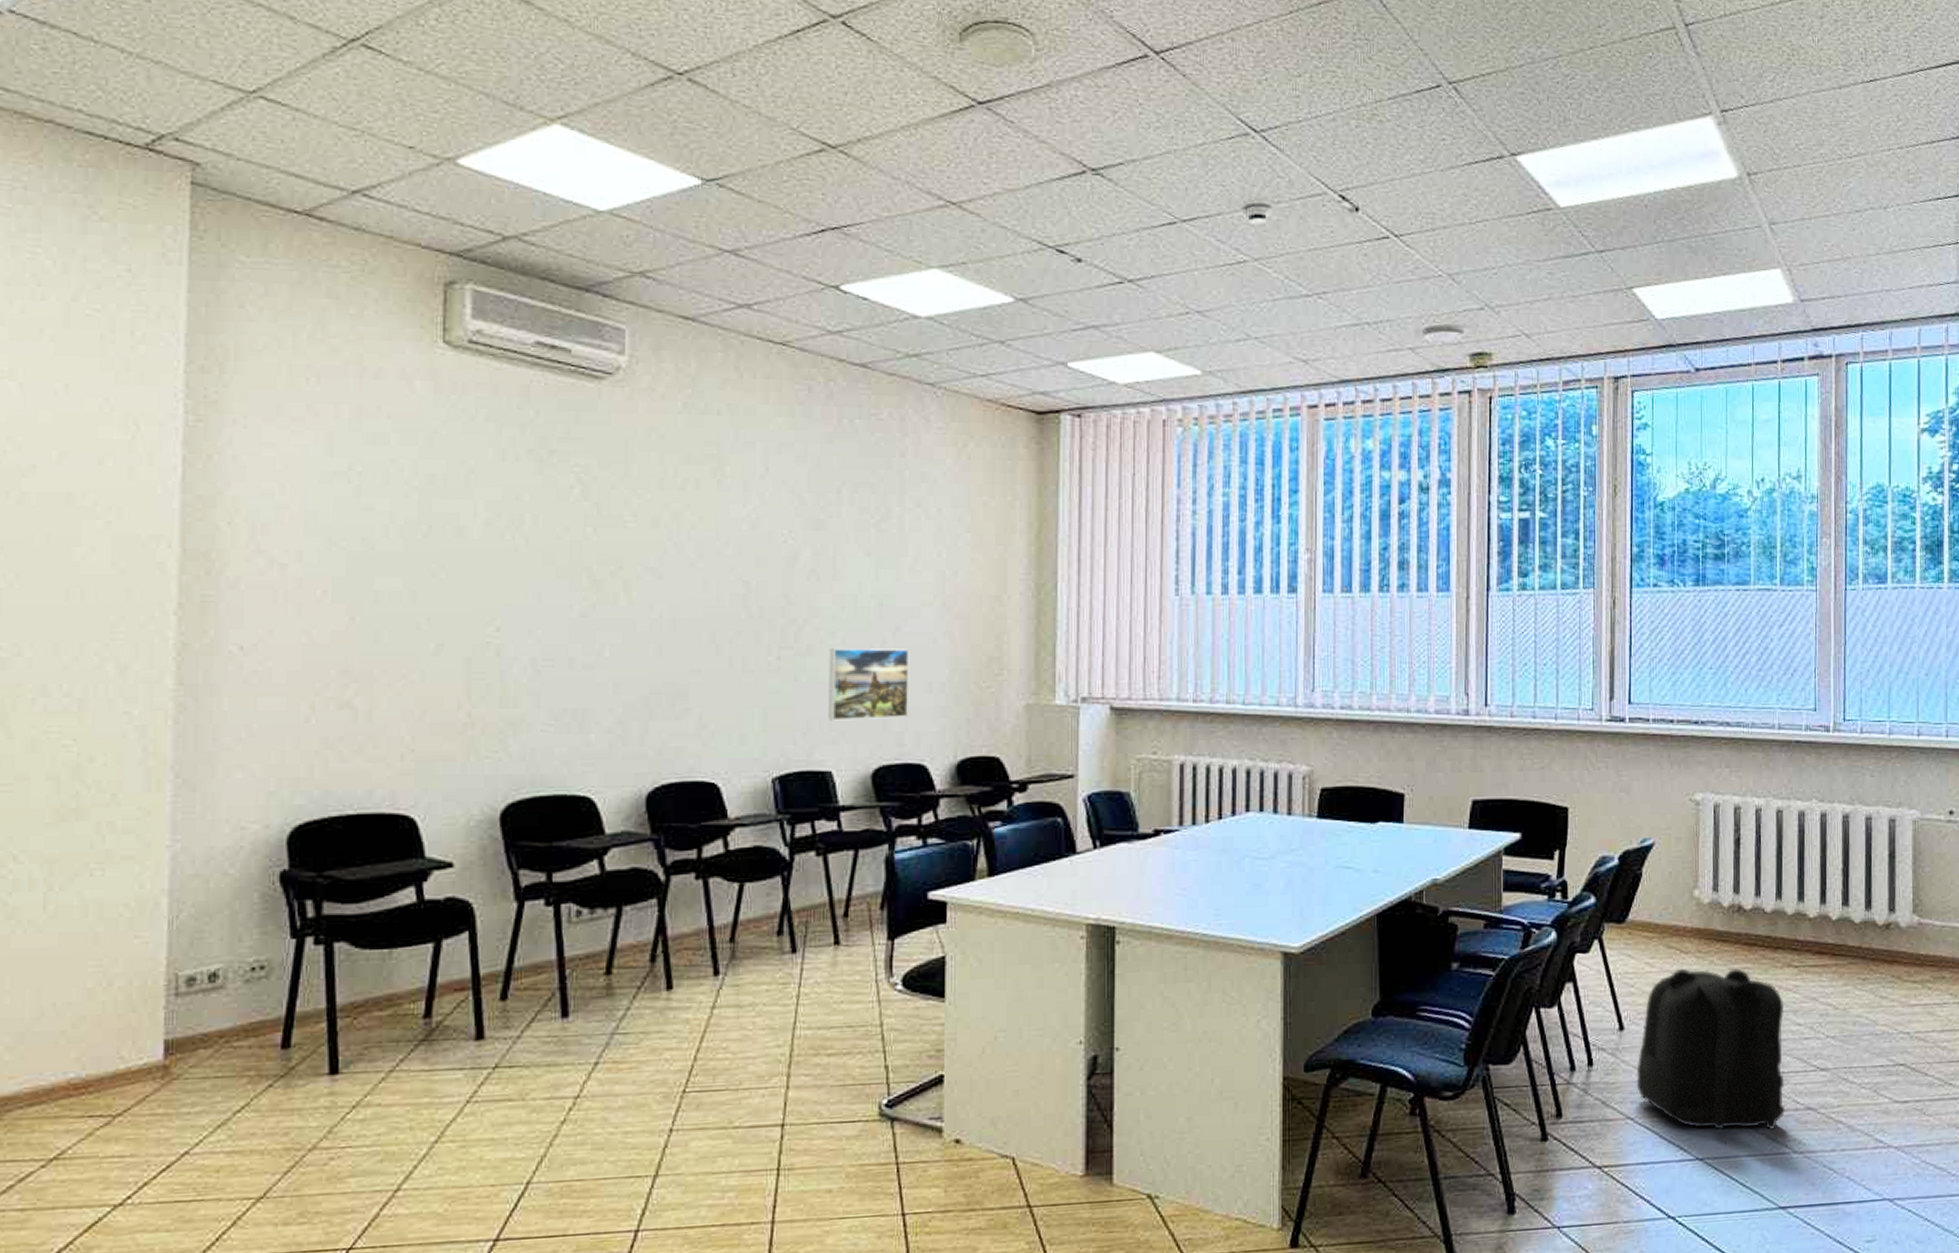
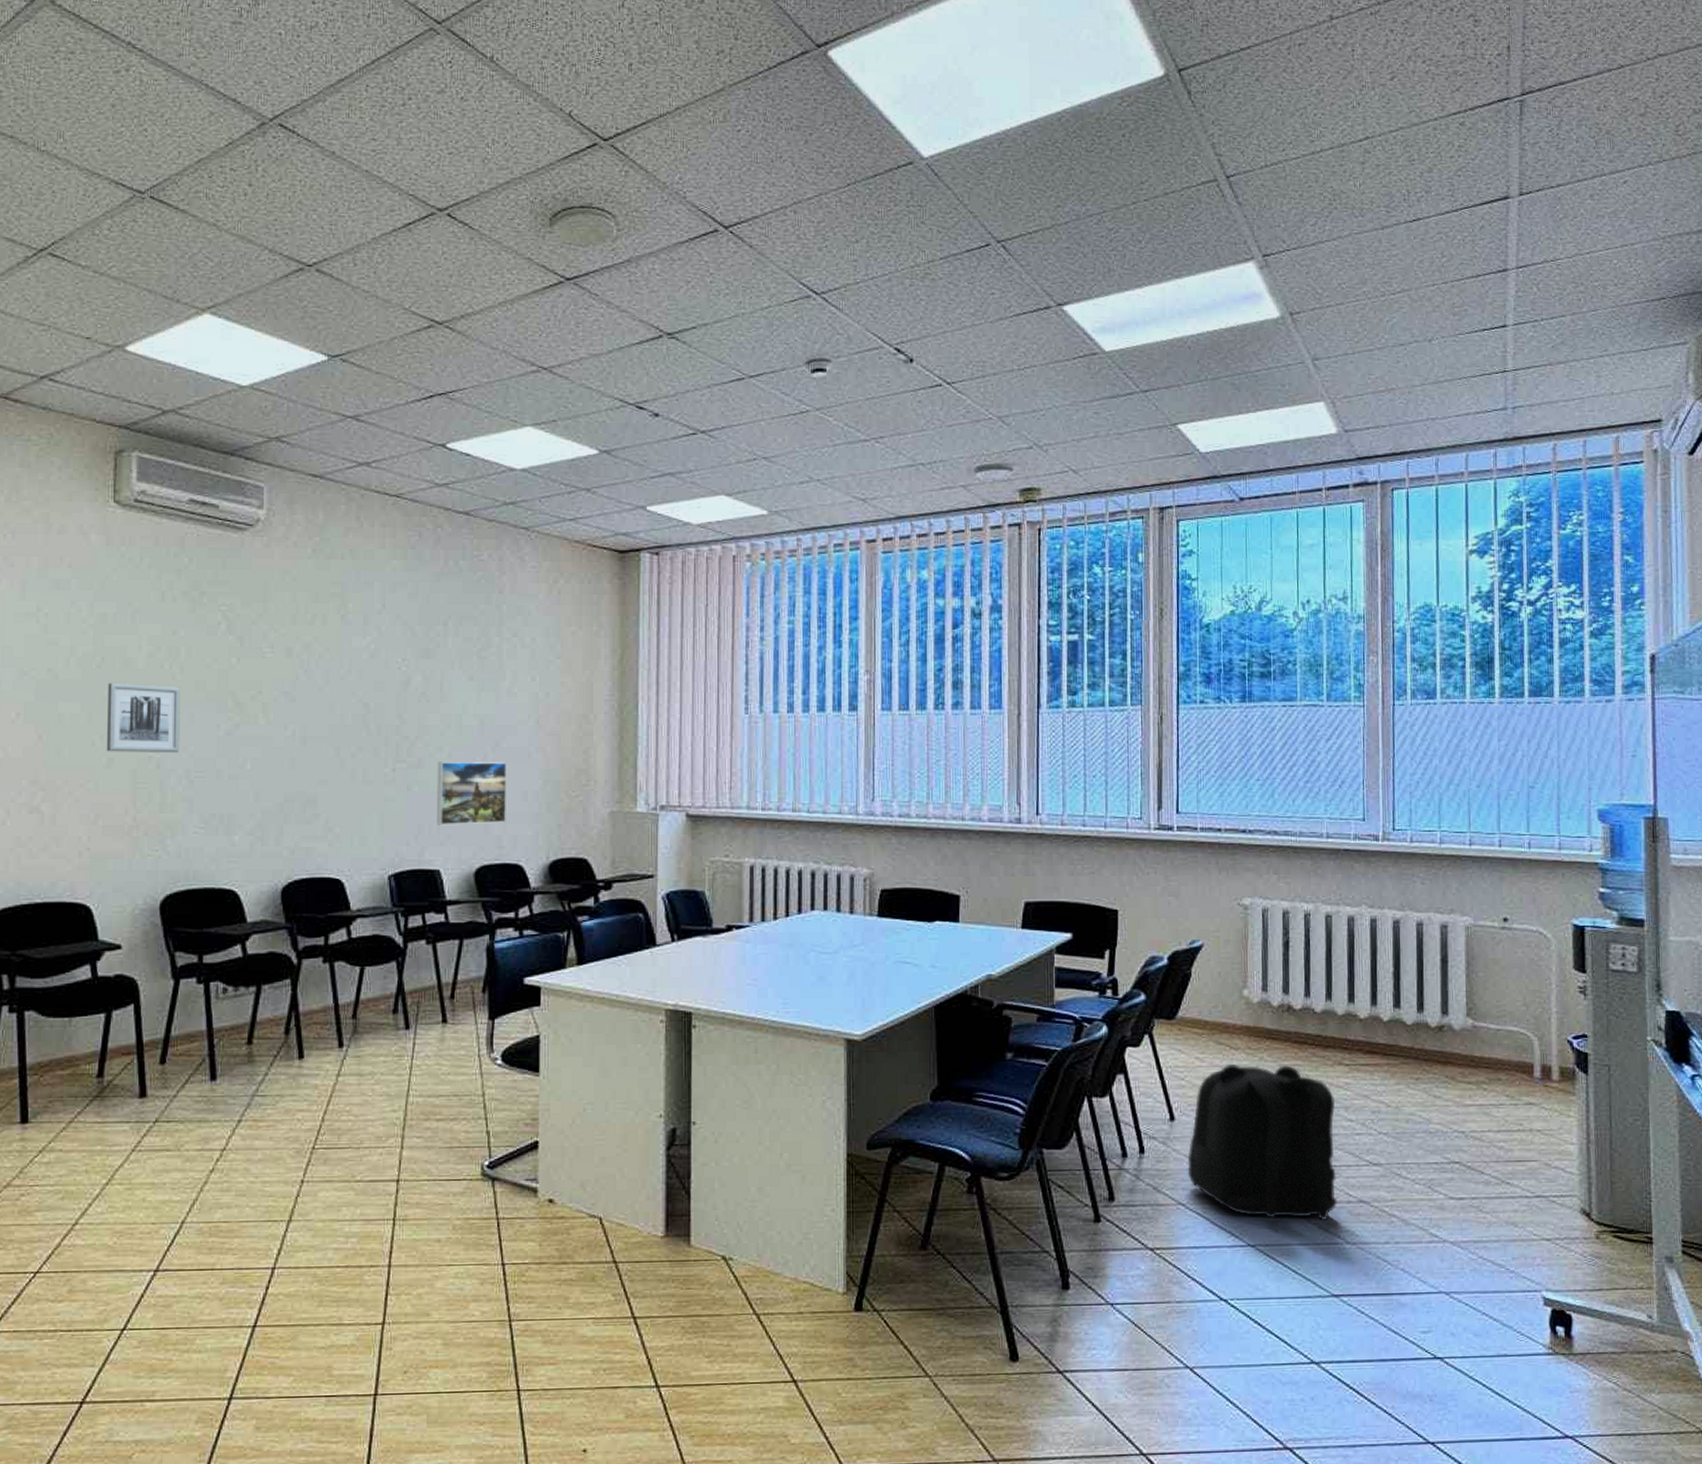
wall art: none [434,555,525,639] -> present [106,682,180,753]

